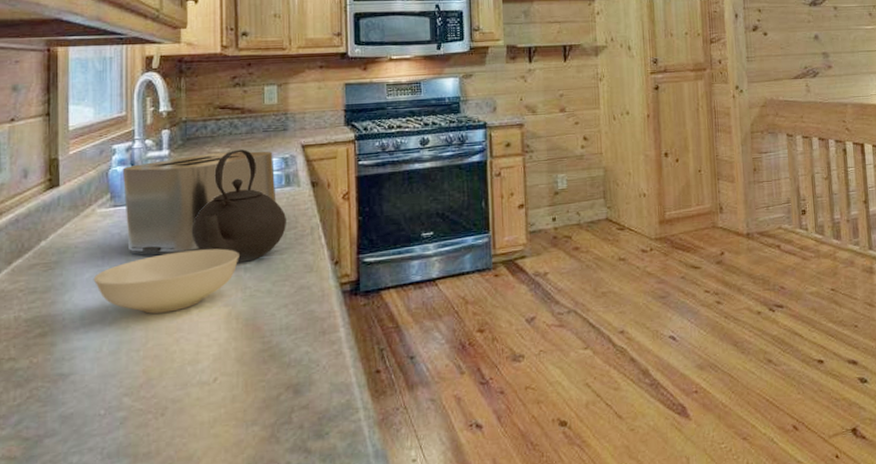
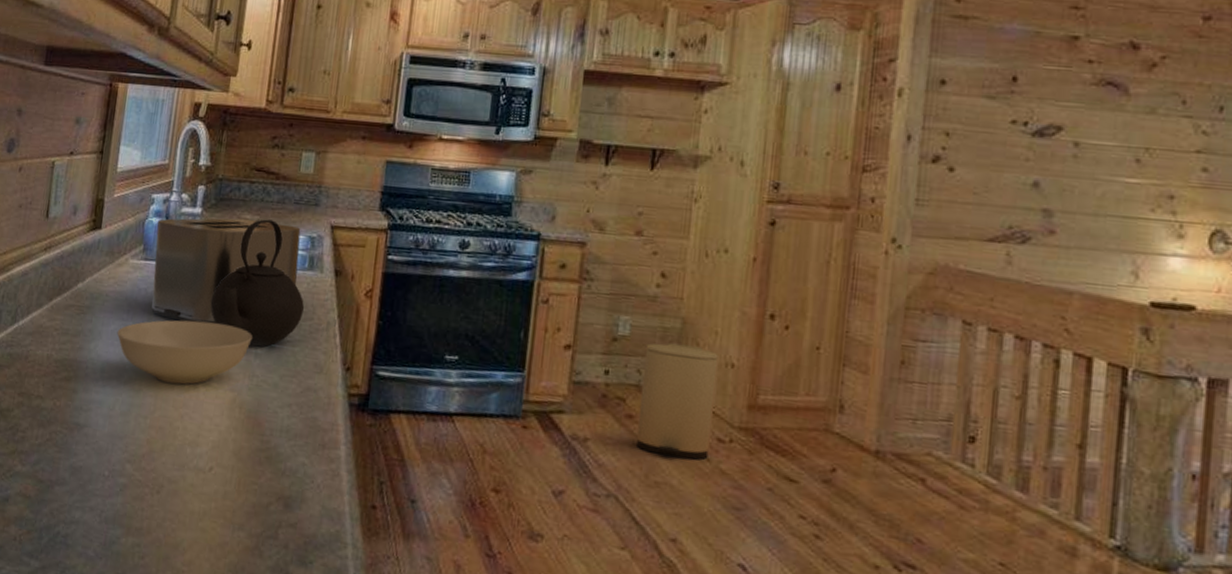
pedal bin: none [580,186,637,272] -> present [636,343,719,460]

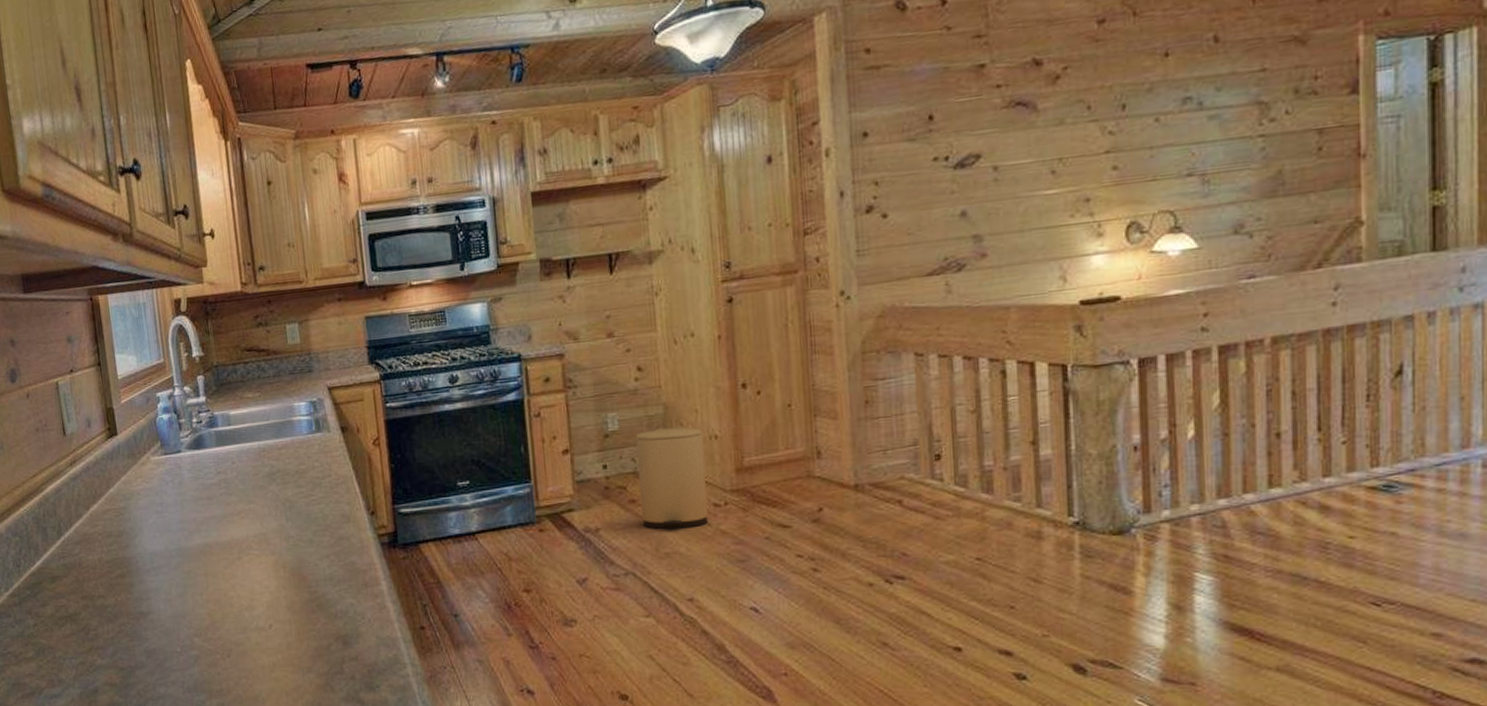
bowl: present [117,320,253,385] -> none [156,497,280,560]
toaster: present [151,218,301,325] -> none [168,394,309,503]
kettle: present [210,219,305,347] -> none [234,393,321,511]

